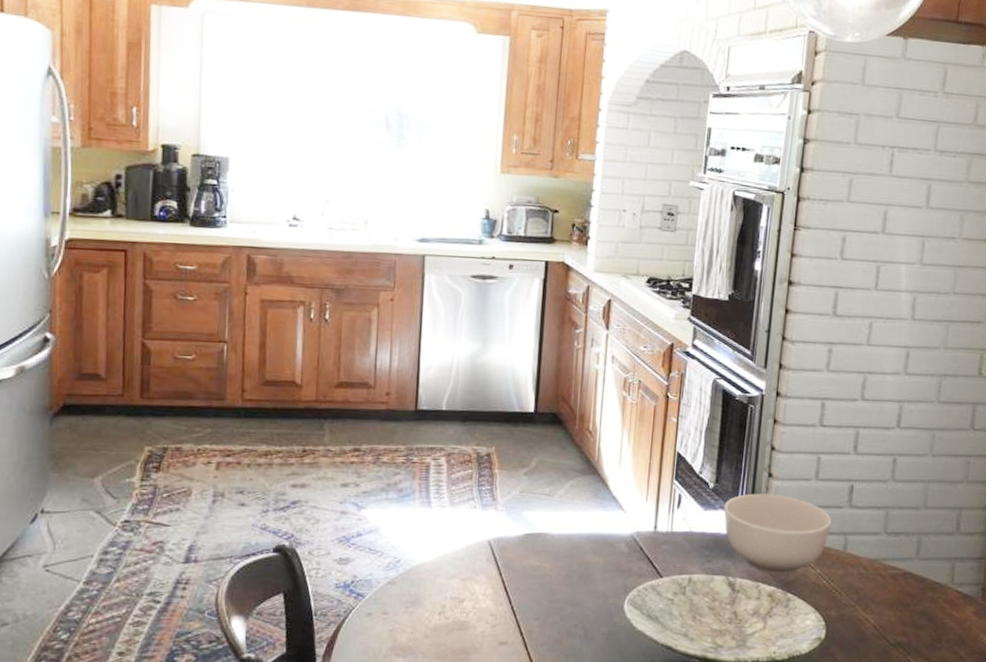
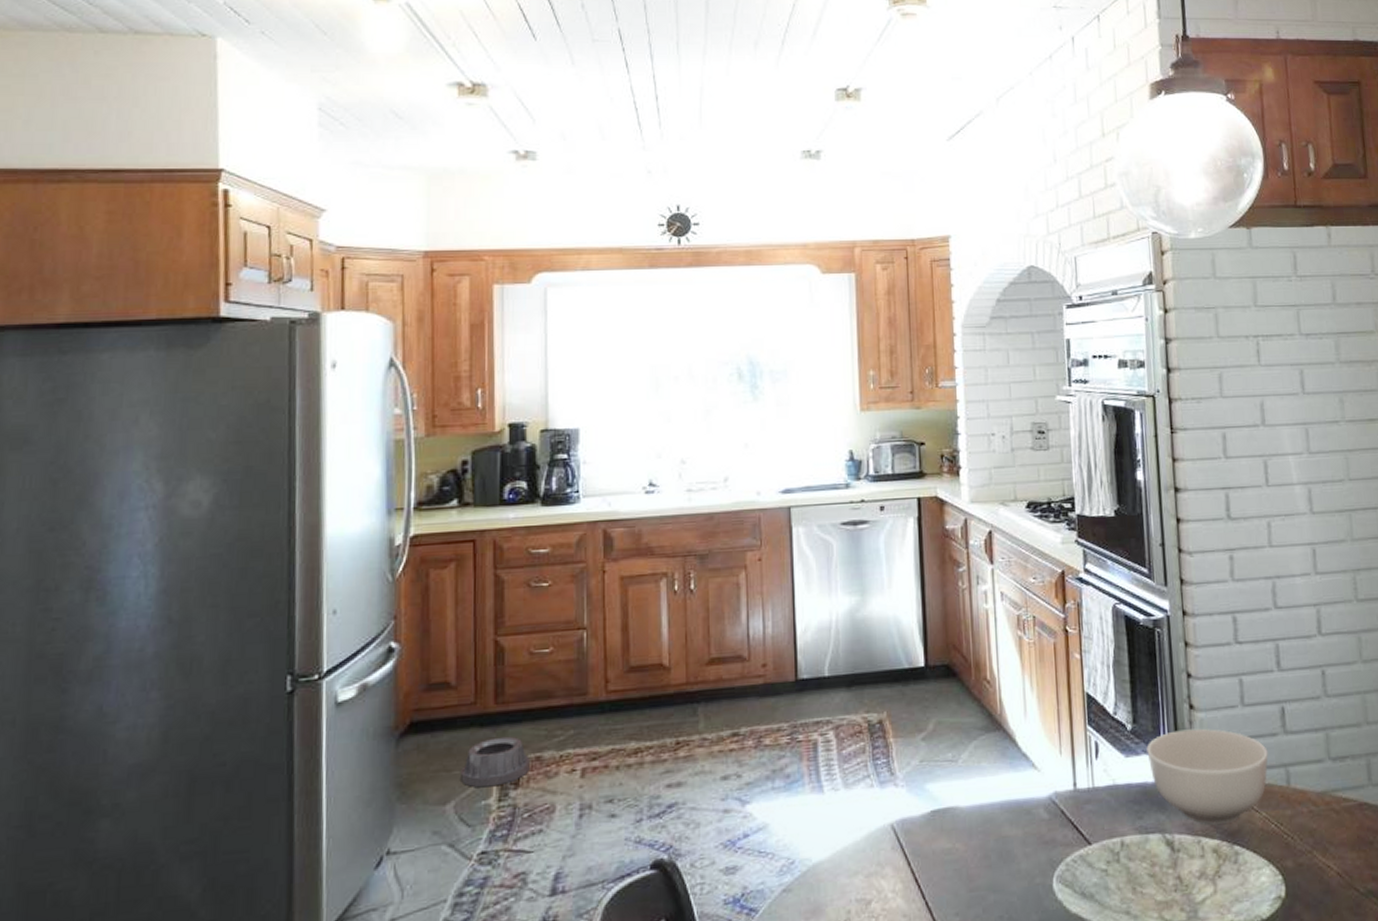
pet bowl: none [107,426,171,468] -> present [459,736,530,788]

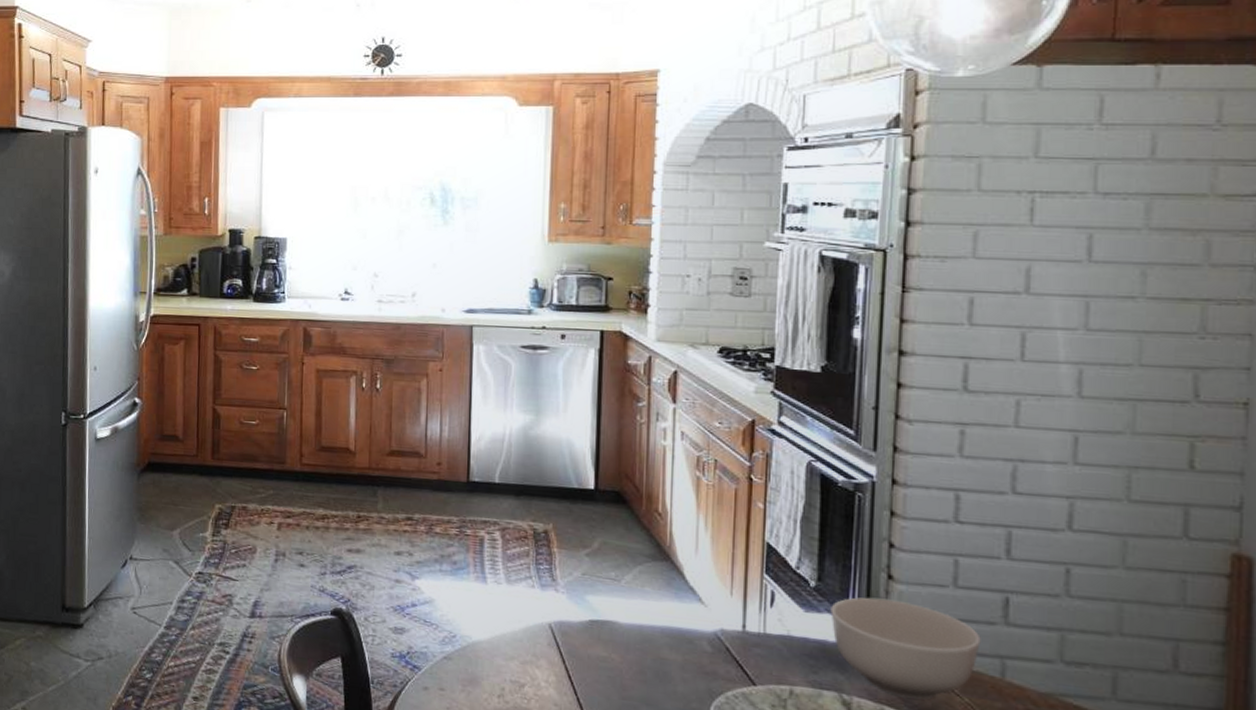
pet bowl: present [459,736,530,788] -> none [184,485,238,524]

